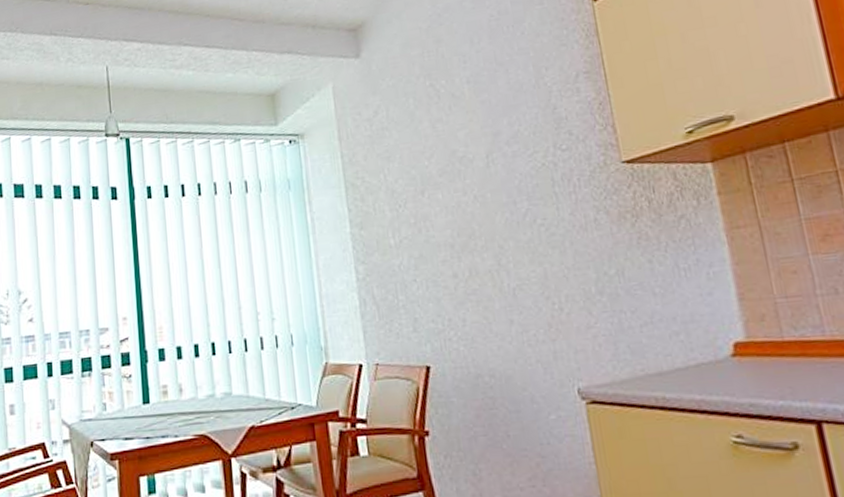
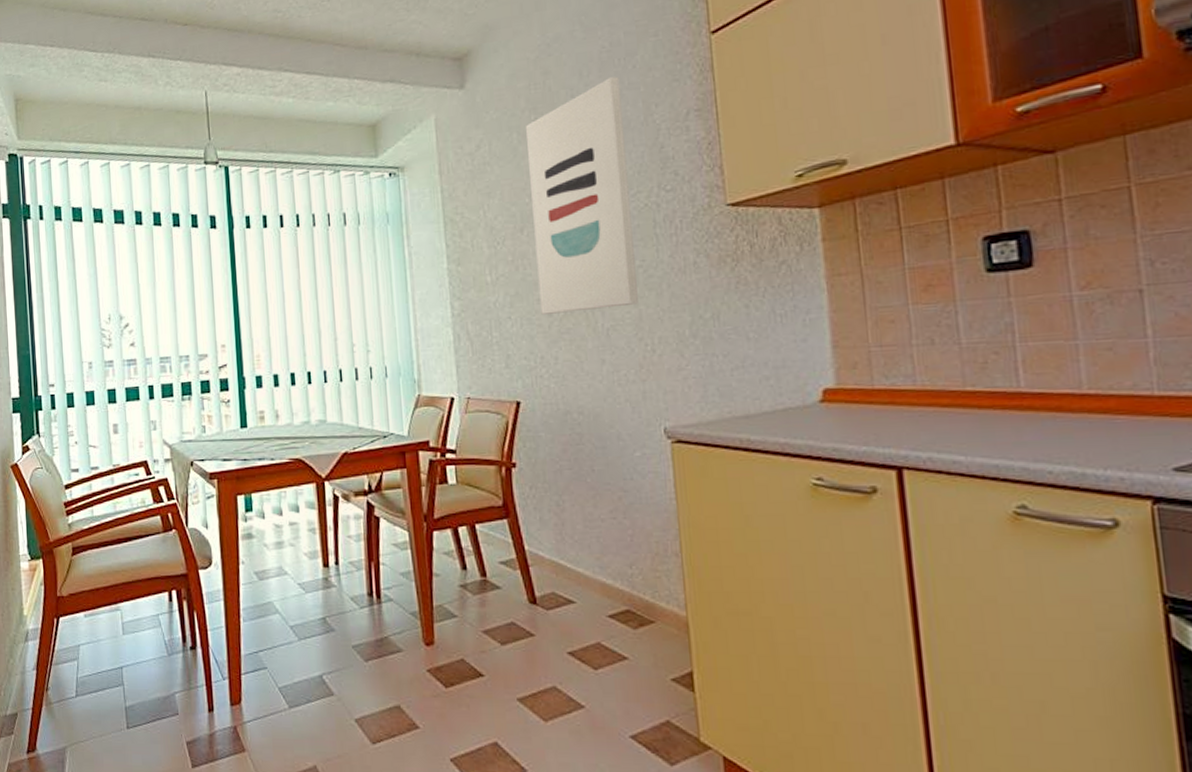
wall art: none [422,43,543,276] -> present [526,76,638,315]

